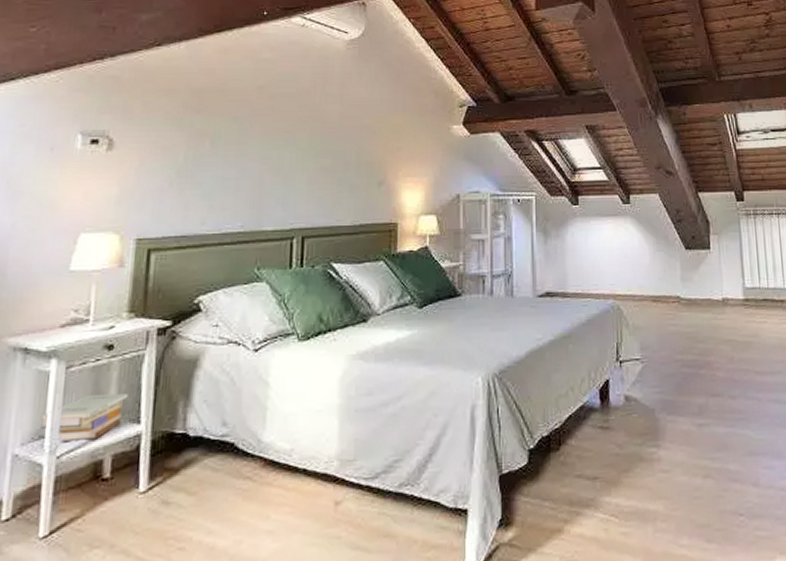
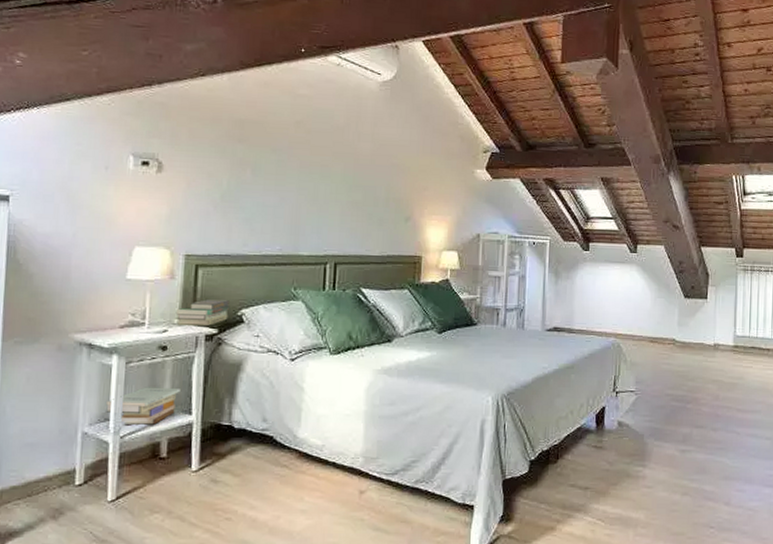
books: none [125,287,186,319] -> present [177,299,230,326]

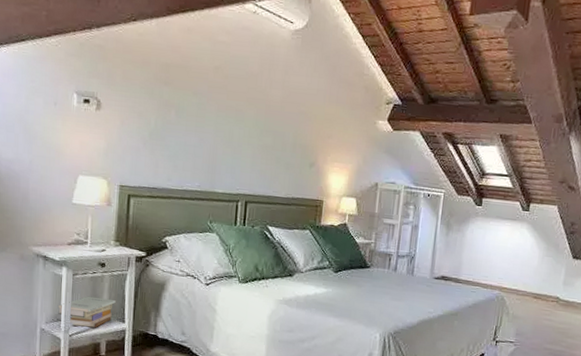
books: present [177,299,230,326] -> none [113,226,156,249]

